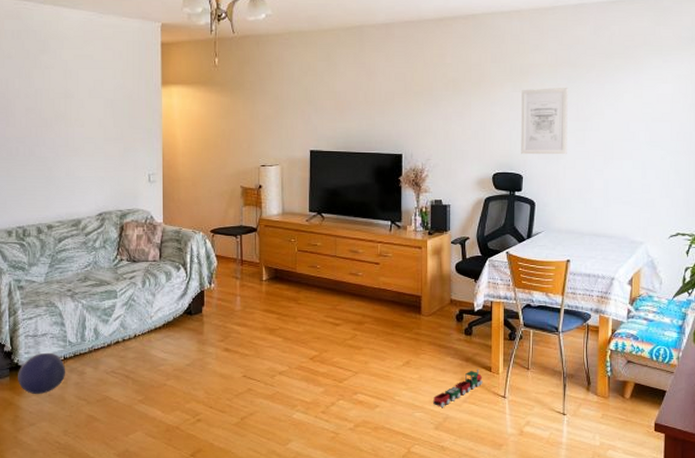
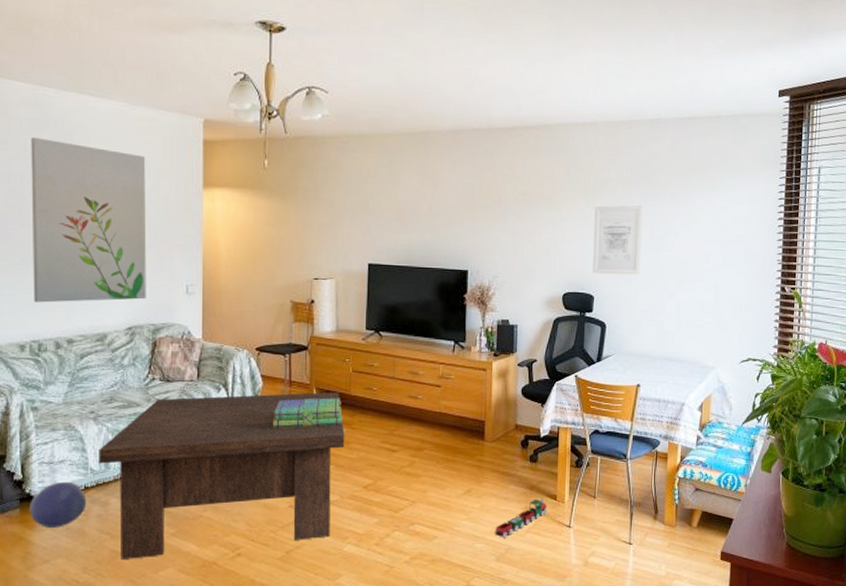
wall art: none [14,46,114,193] -> present [31,136,147,303]
coffee table: none [75,270,292,423] -> present [99,392,345,559]
stack of books: none [227,275,290,305] -> present [273,398,343,429]

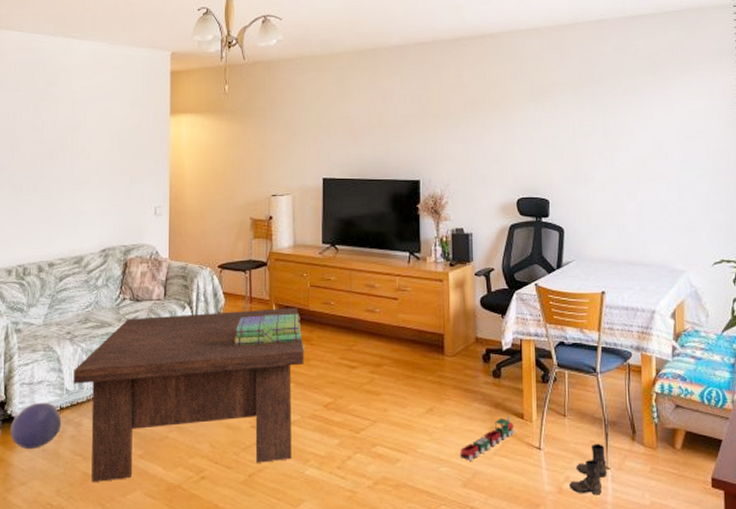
wall art: present [31,136,147,303] -> none [20,78,120,229]
wall art: present [592,205,643,276] -> none [544,105,596,178]
boots: none [595,522,630,568] -> present [569,443,608,496]

